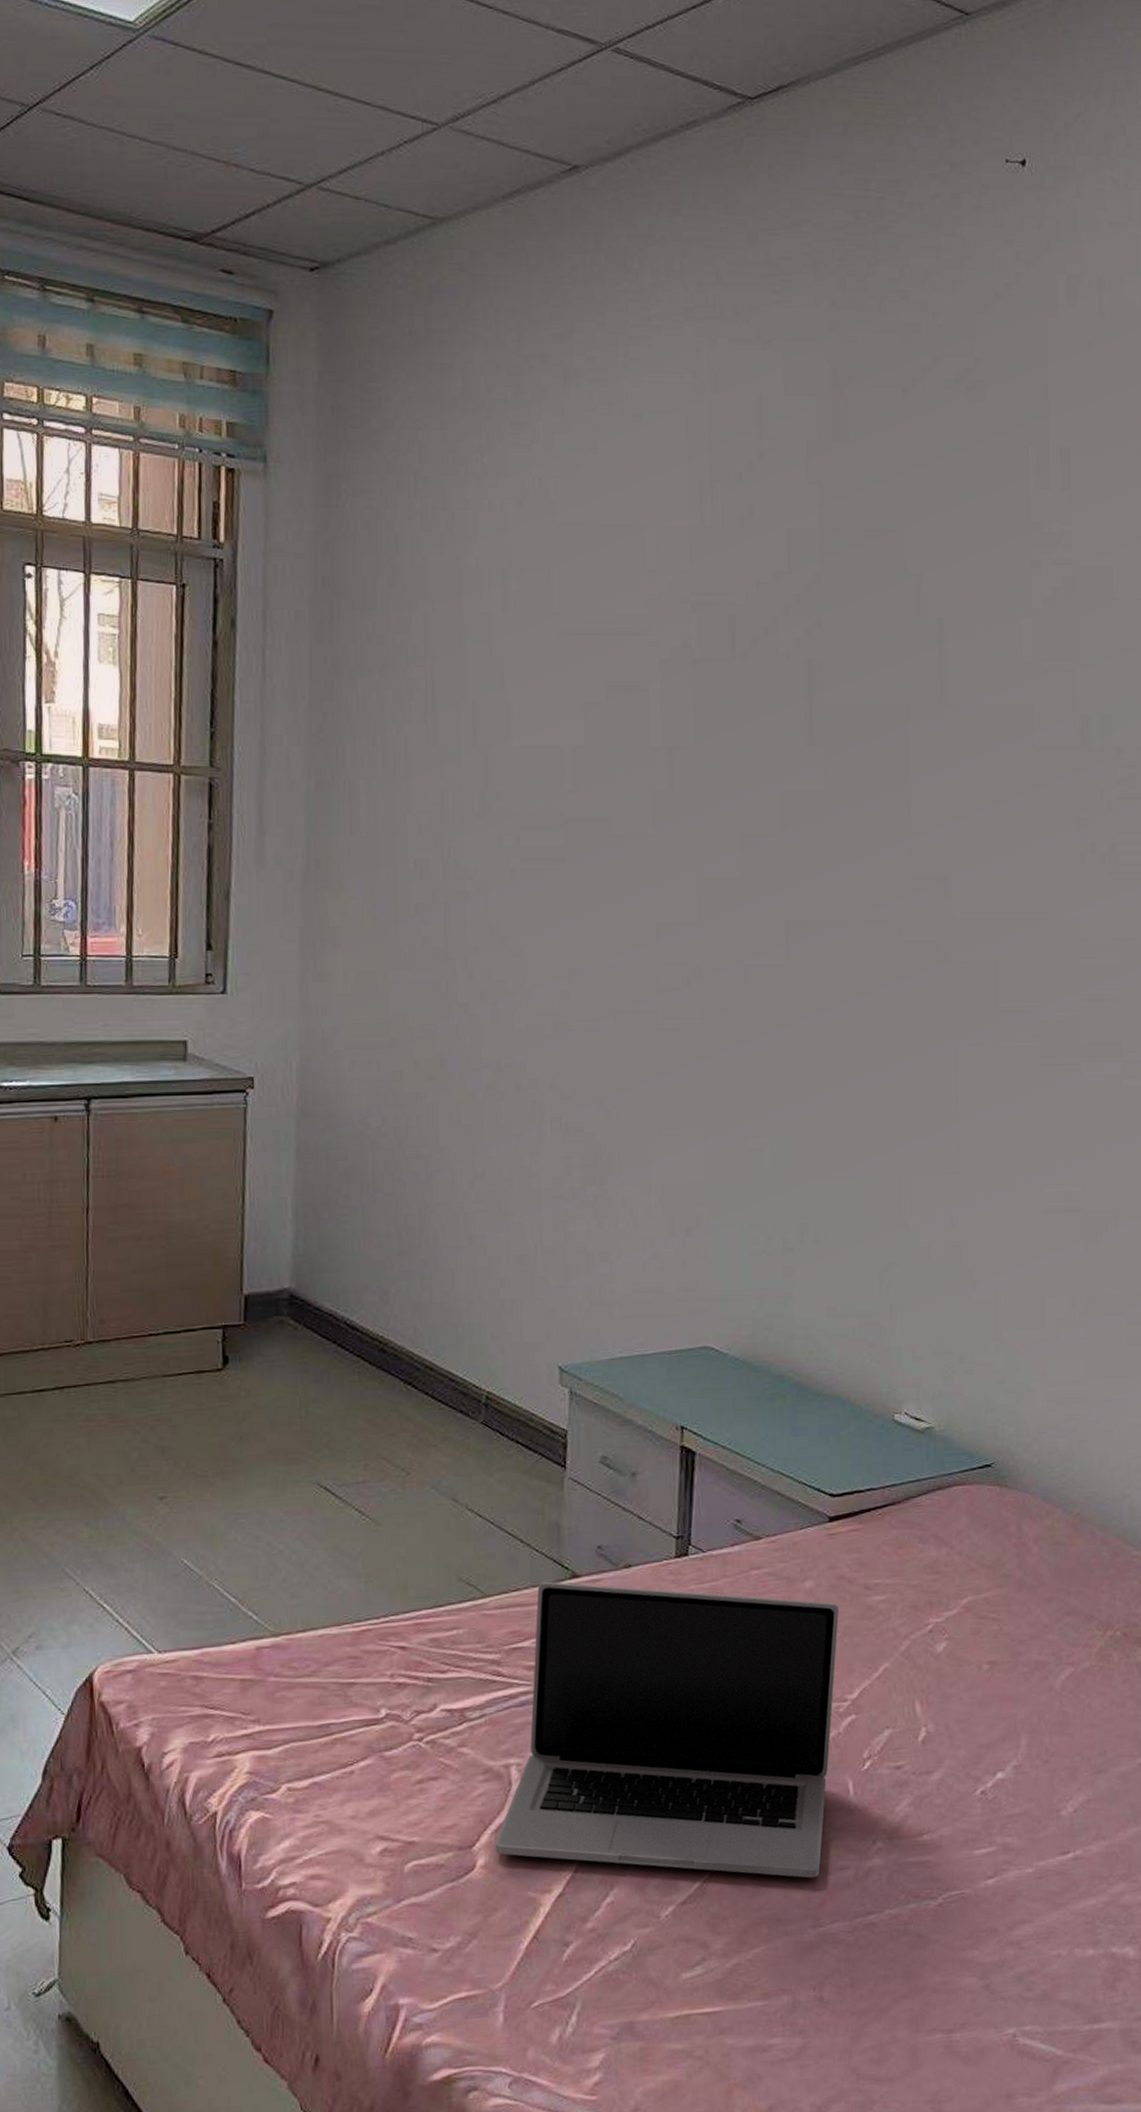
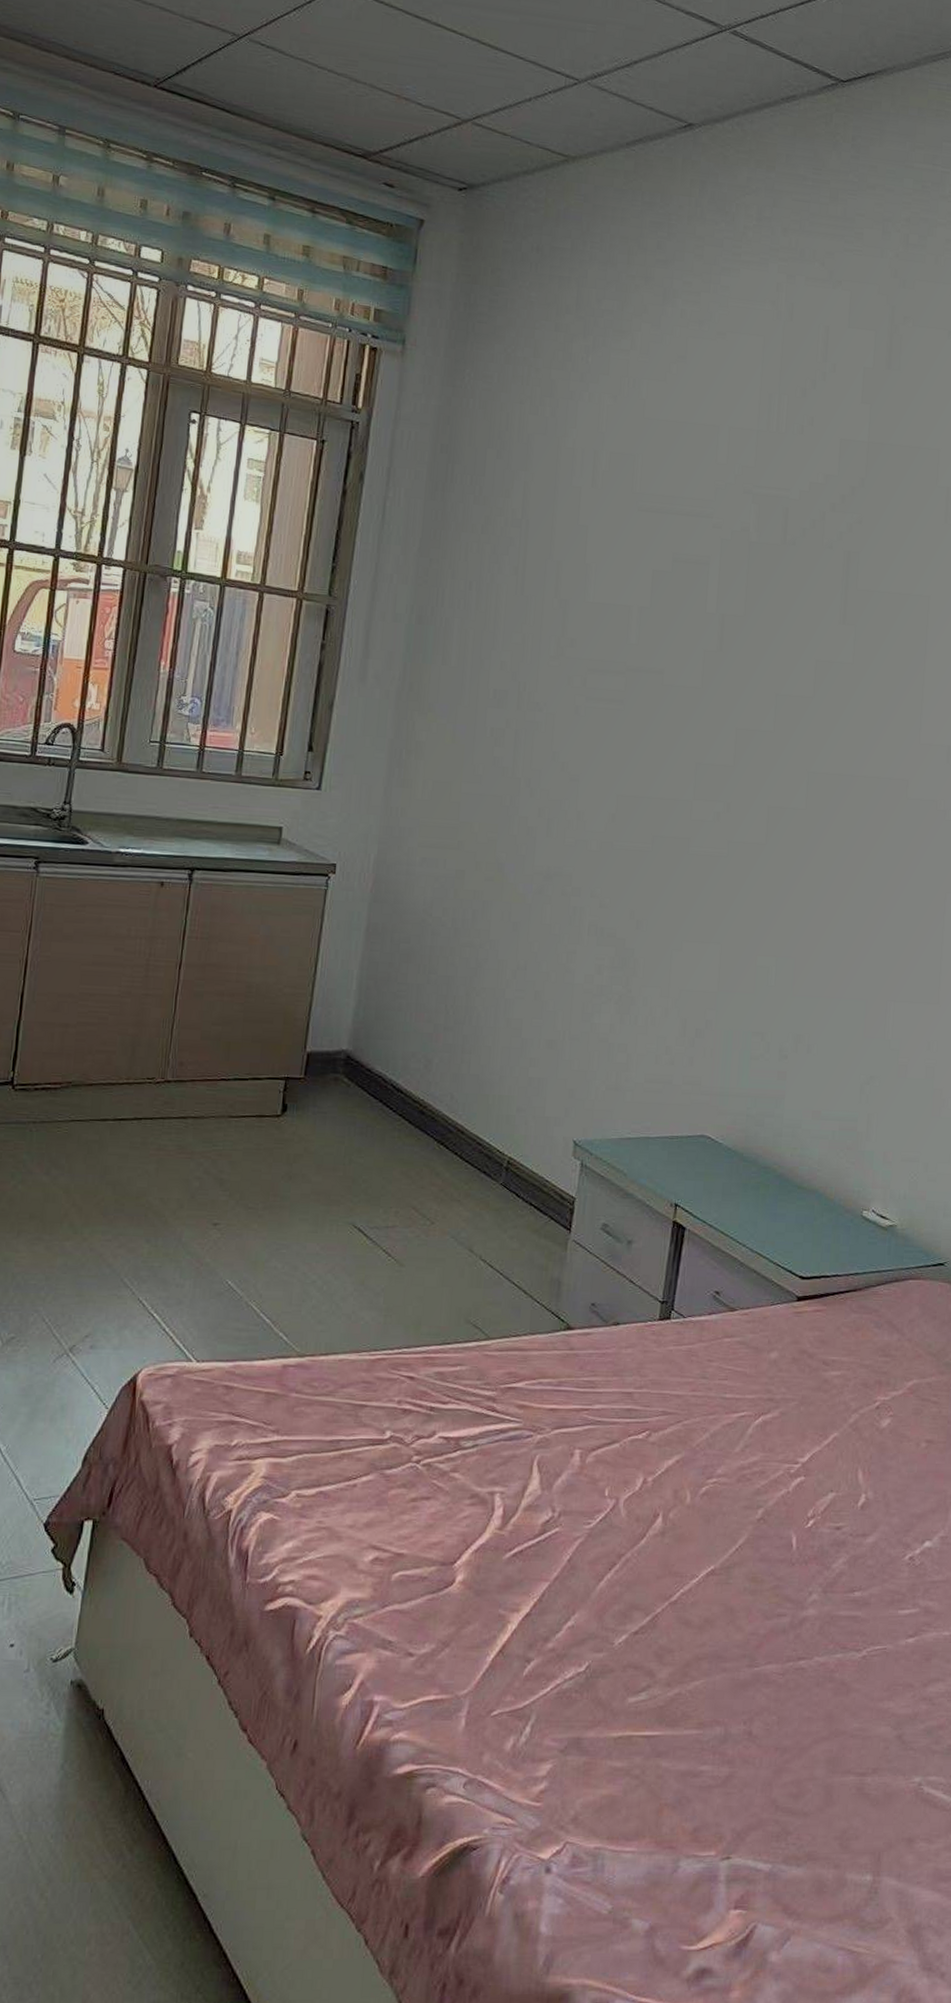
laptop: present [495,1581,839,1878] -> none [473,1330,798,1622]

